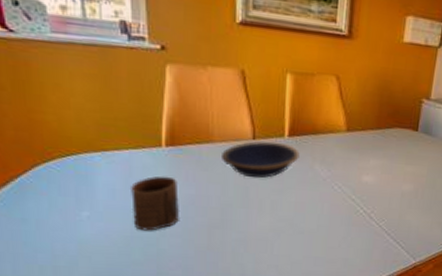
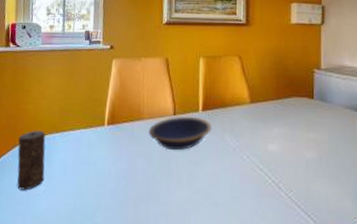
candle: none [39,147,86,216] -> present [17,130,46,190]
cup: present [131,175,180,231] -> none [77,151,114,204]

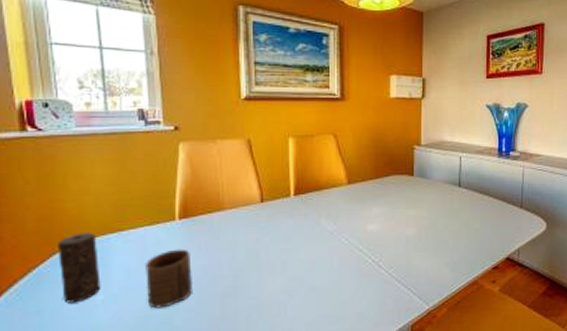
cup: none [77,151,114,204] -> present [145,248,194,309]
bowl: present [149,116,212,151] -> none [232,202,306,241]

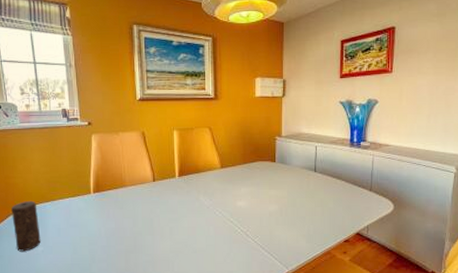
cup: present [145,248,194,309] -> none [71,215,105,259]

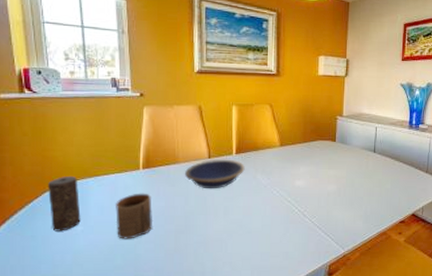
cup: none [71,215,105,259] -> present [116,193,153,239]
bowl: none [132,182,188,211] -> present [185,159,245,189]

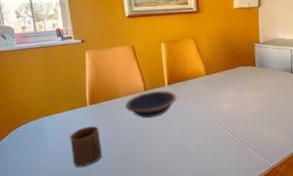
candle: present [48,175,81,232] -> none [13,116,42,165]

